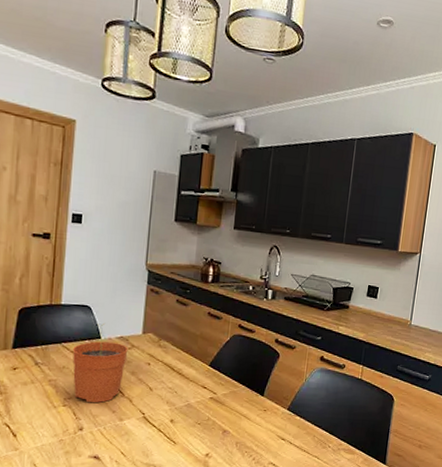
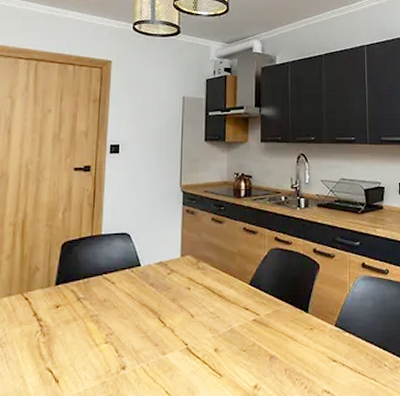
plant pot: present [72,323,129,403] -> none [113,250,168,338]

